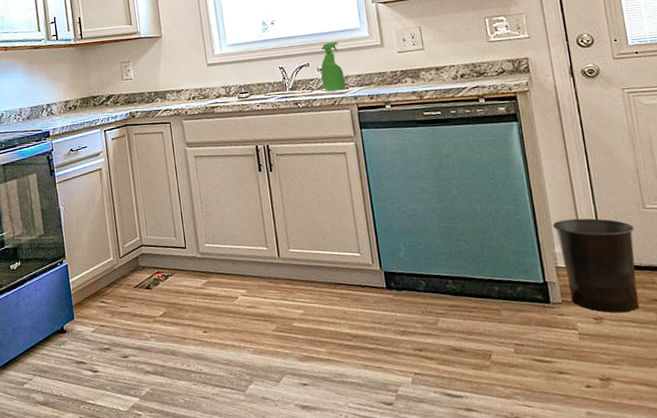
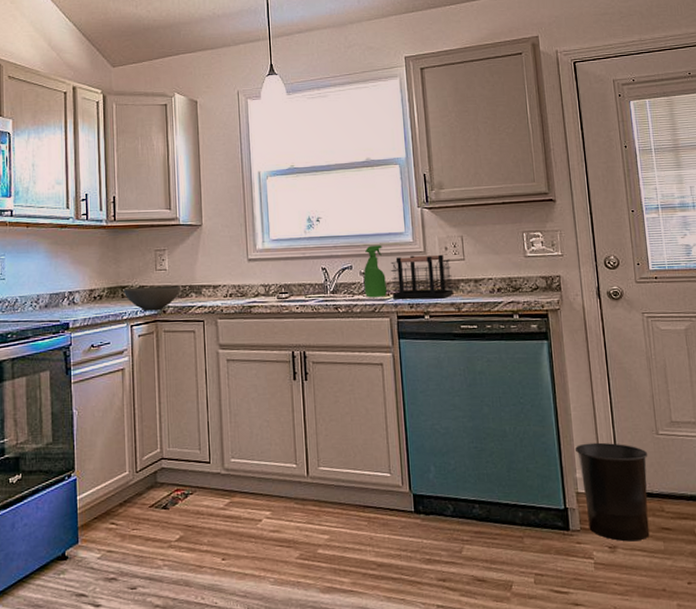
bowl: none [94,93,146,117] -> present [123,286,180,311]
dish rack: none [348,46,414,92] -> present [390,254,454,299]

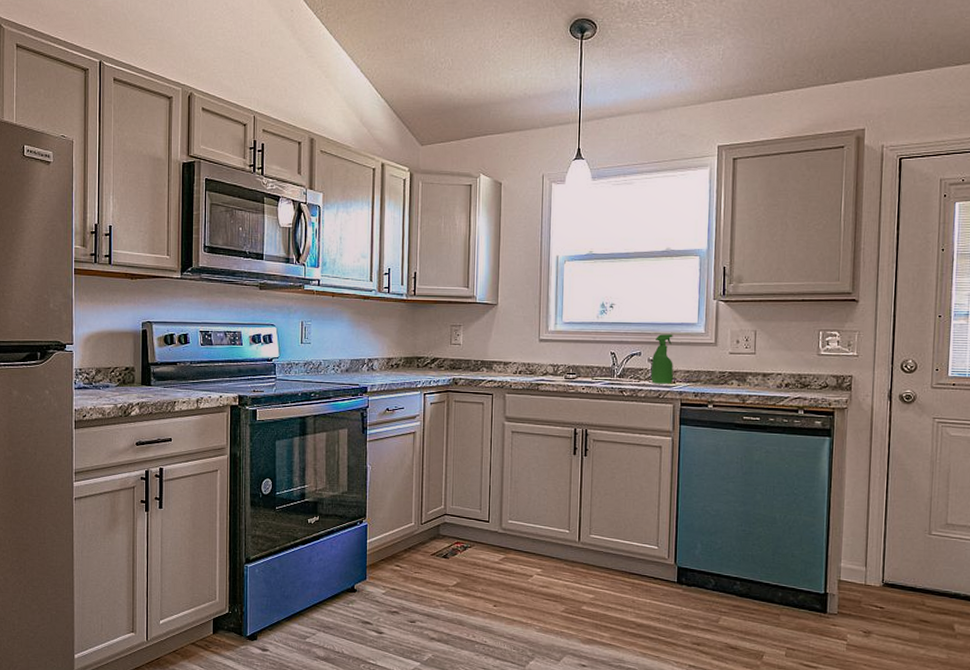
bowl: present [123,286,180,311] -> none [419,359,472,382]
dish rack: present [390,254,454,299] -> none [677,346,741,390]
waste bin: present [574,442,650,542] -> none [842,536,917,629]

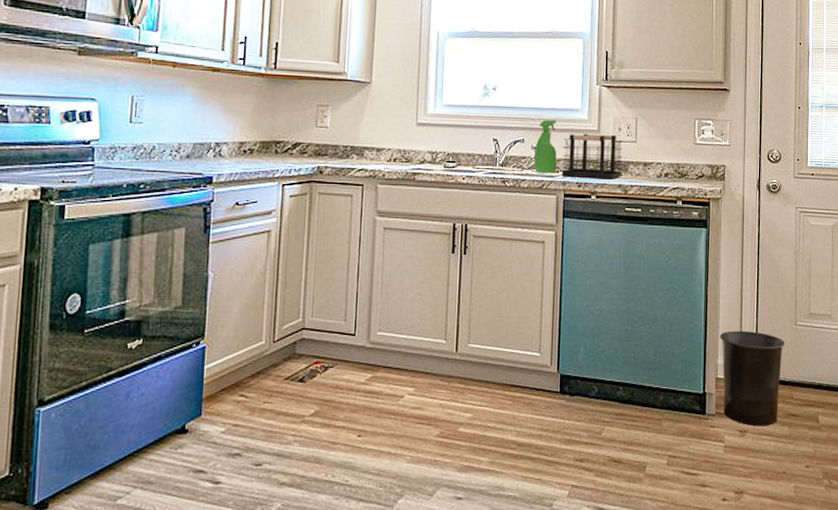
dish rack: none [677,346,741,390] -> present [561,133,623,180]
waste bin: none [842,536,917,629] -> present [719,330,785,426]

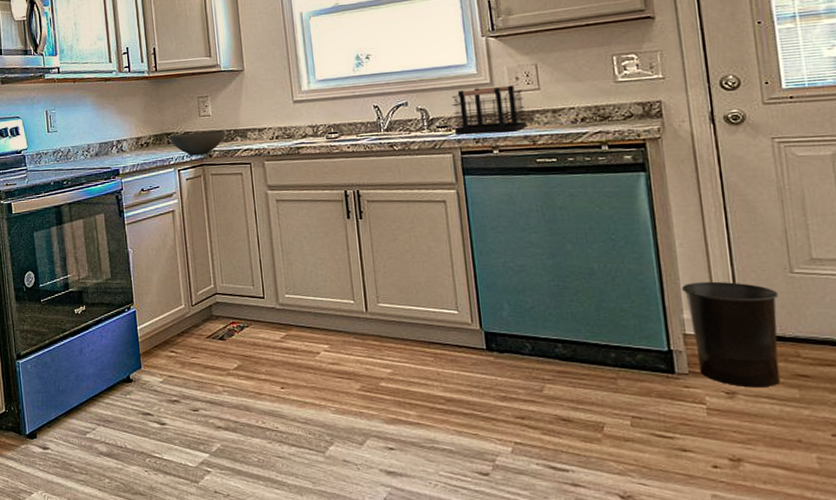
bowl: none [277,143,341,171] -> present [168,130,225,156]
spray bottle: present [534,120,557,174] -> none [421,79,448,134]

